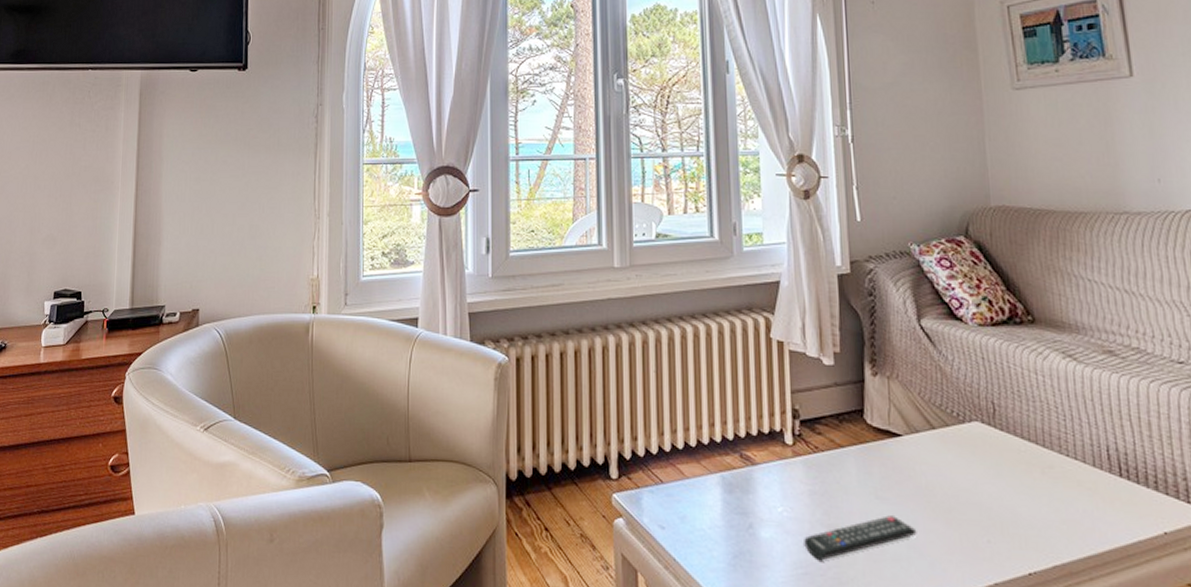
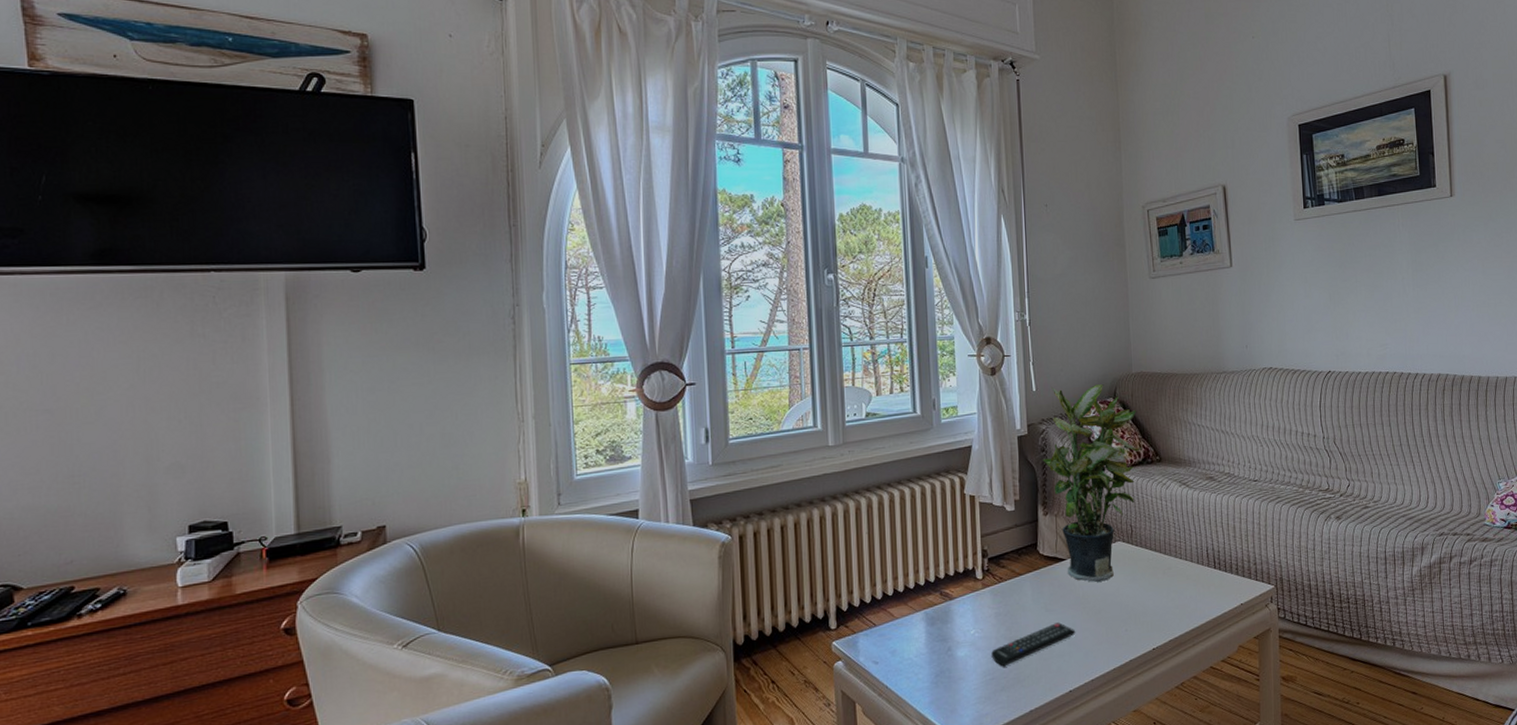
potted plant: none [870,216,1007,471] -> present [1042,384,1143,582]

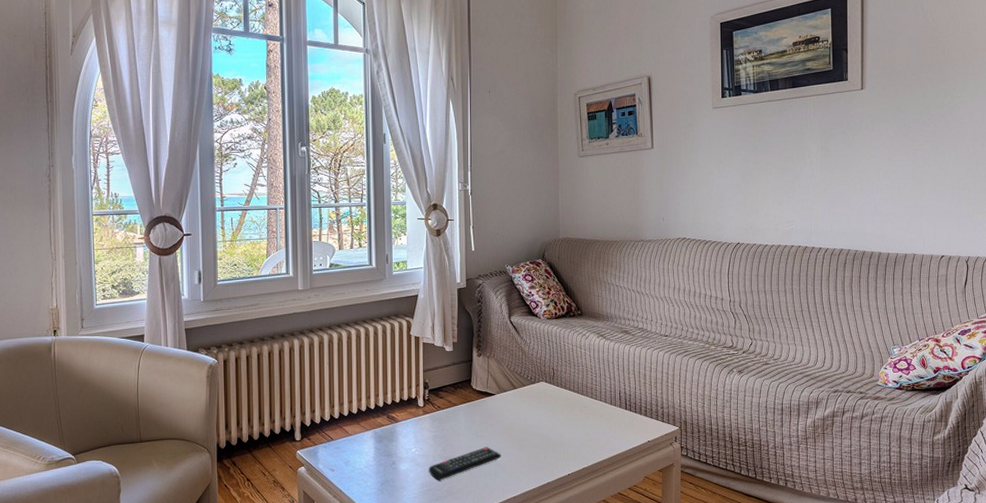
potted plant: present [1042,384,1143,582] -> none [478,247,566,415]

